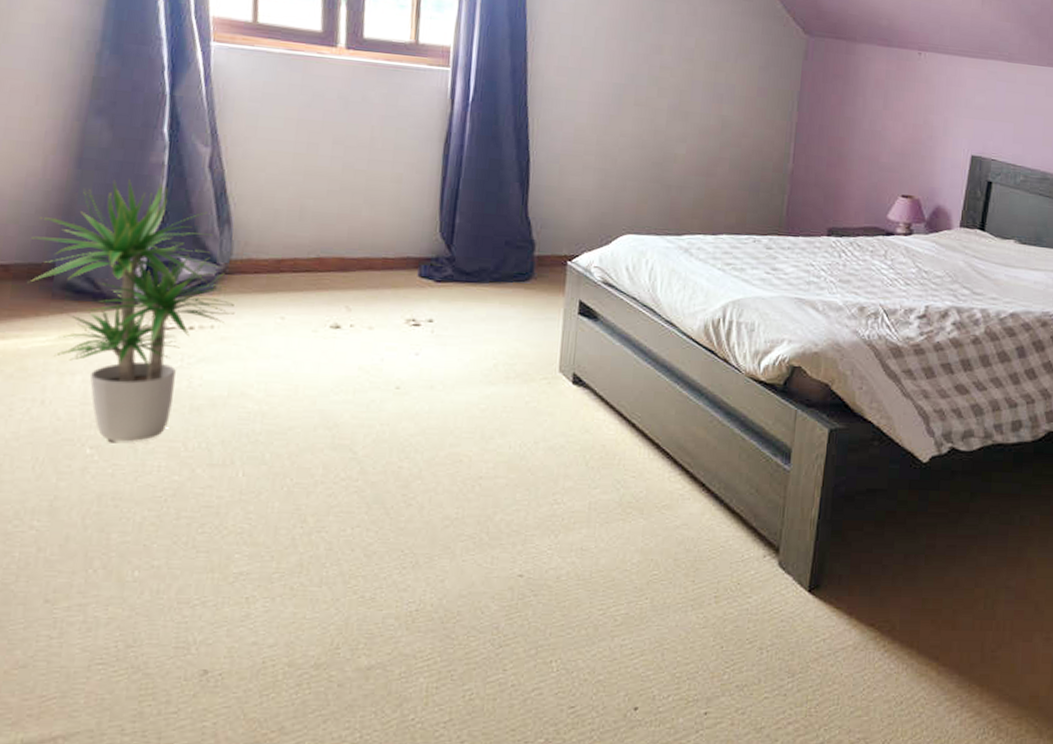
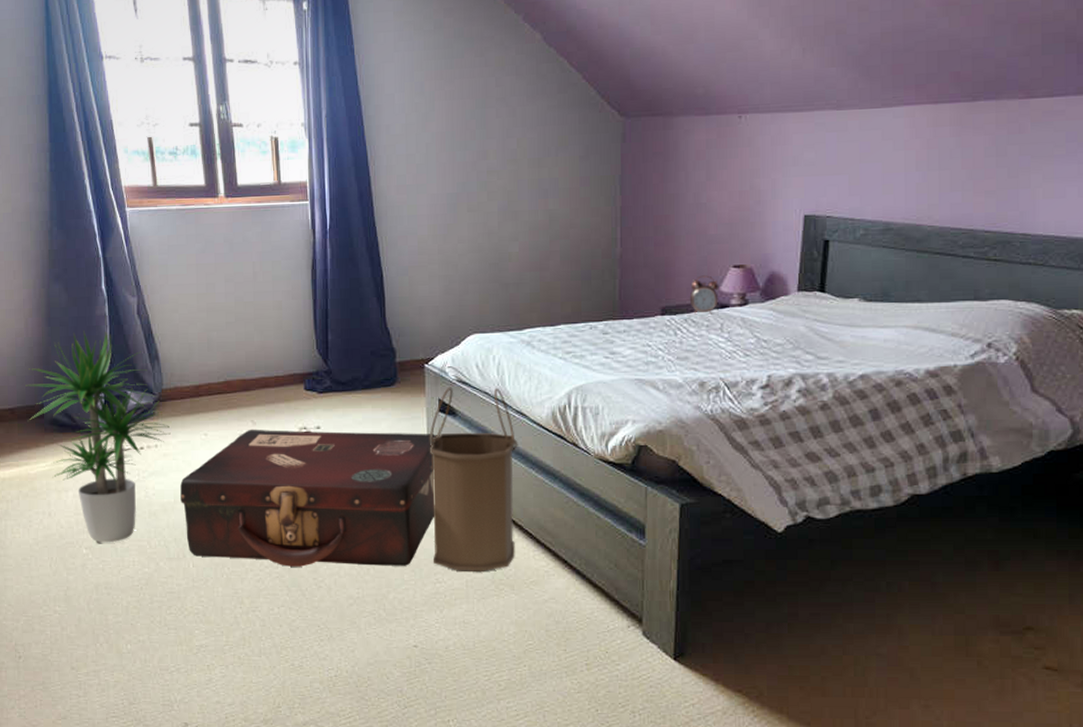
suitcase: none [237,316,574,484] -> present [180,429,438,567]
basket: none [553,288,664,494] -> present [429,387,518,573]
alarm clock: none [856,201,887,241] -> present [689,275,720,315]

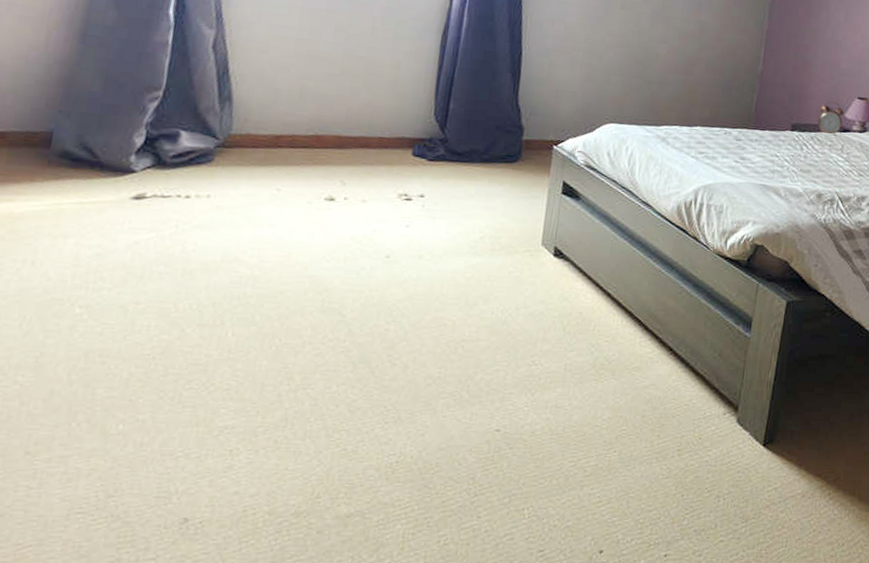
potted plant: present [25,331,171,543] -> none [27,56,232,303]
suitcase: present [180,429,438,567] -> none [230,189,556,346]
basket: present [429,387,518,573] -> none [532,170,640,356]

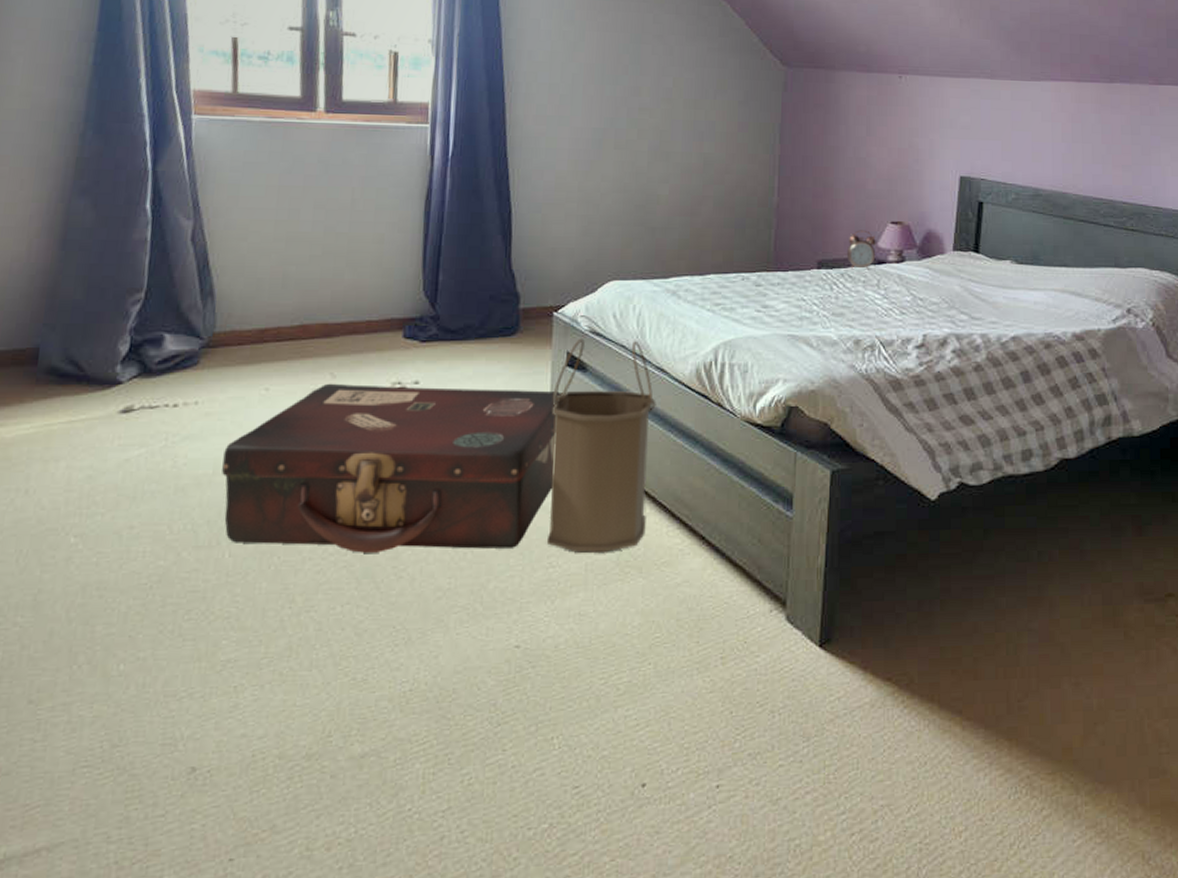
suitcase: none [230,189,556,346] -> present [222,383,563,553]
basket: none [532,170,640,356] -> present [548,338,656,554]

